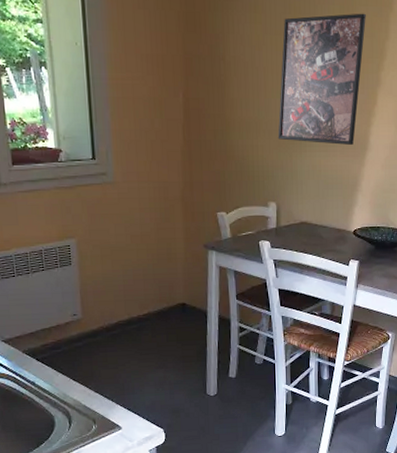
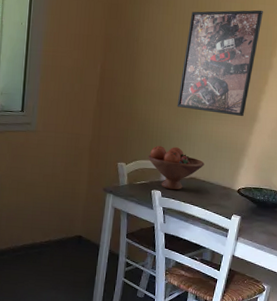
fruit bowl: none [251,188,315,239] -> present [148,146,205,190]

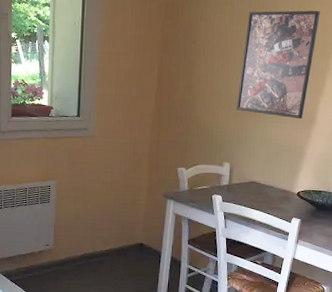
fruit bowl: present [148,146,205,190] -> none [208,150,264,195]

